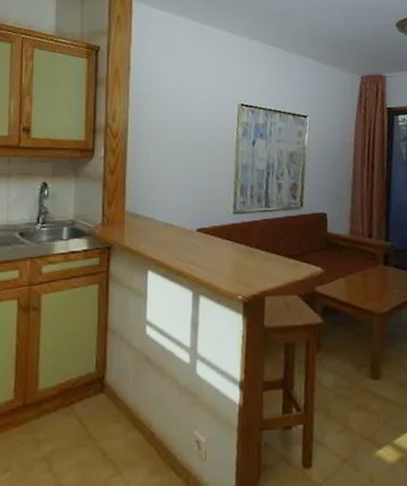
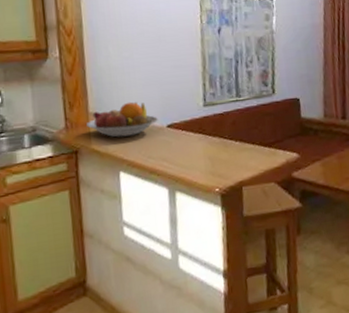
fruit bowl: none [122,204,189,237] -> present [86,101,158,138]

